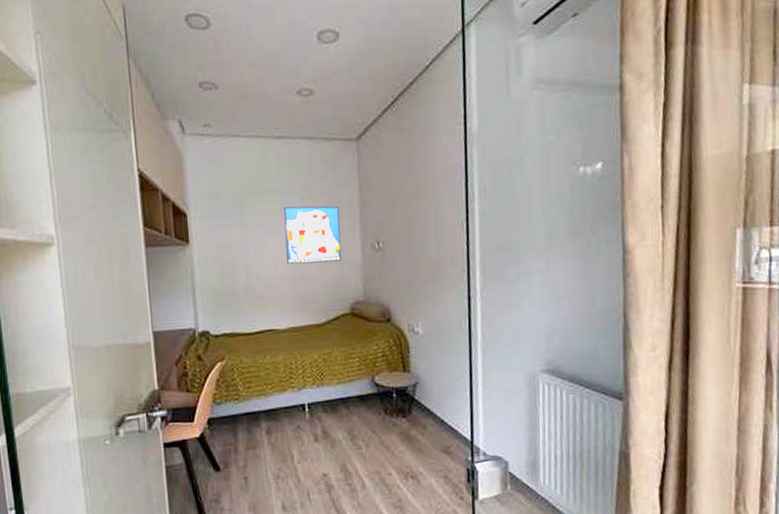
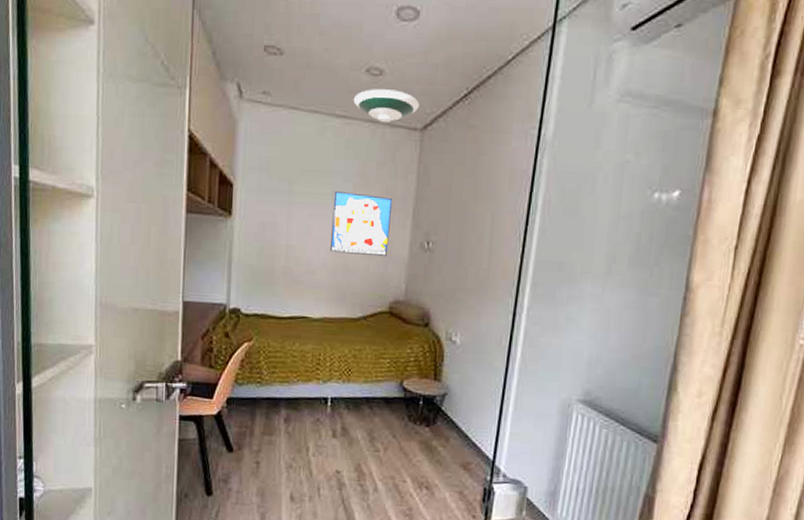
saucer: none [289,106,351,137] -> present [353,89,419,122]

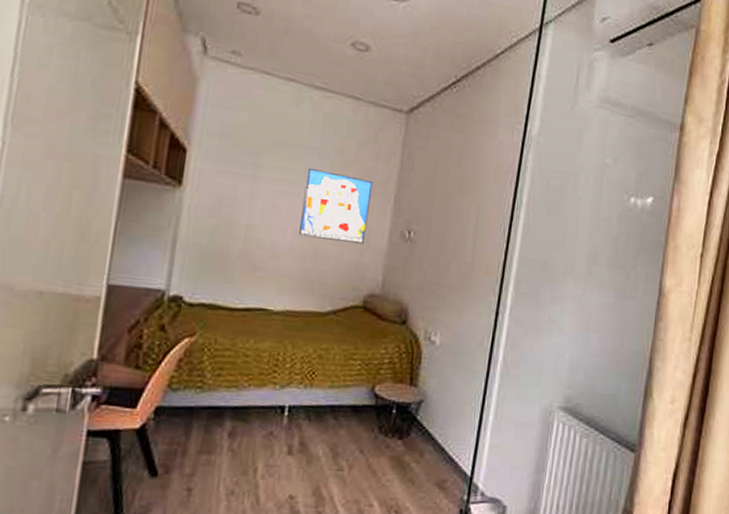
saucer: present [353,89,419,122] -> none [335,64,406,101]

